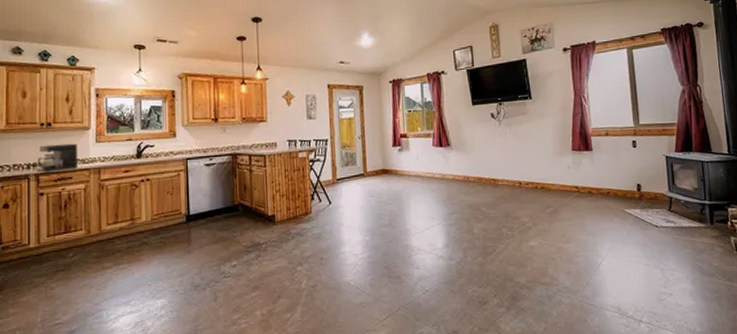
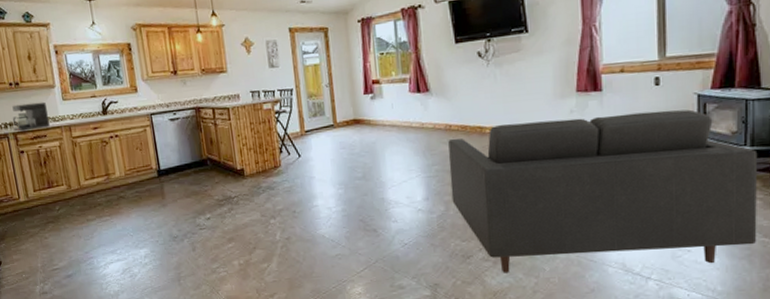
sofa: none [466,168,723,319] -> present [448,109,758,273]

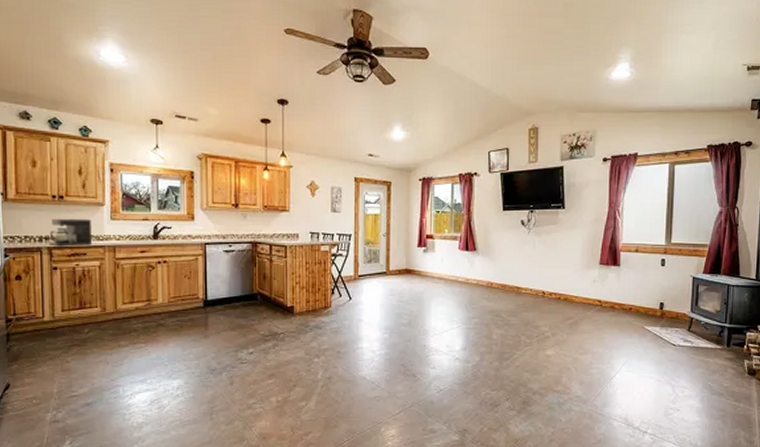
sofa: present [448,109,758,273] -> none [487,287,734,422]

